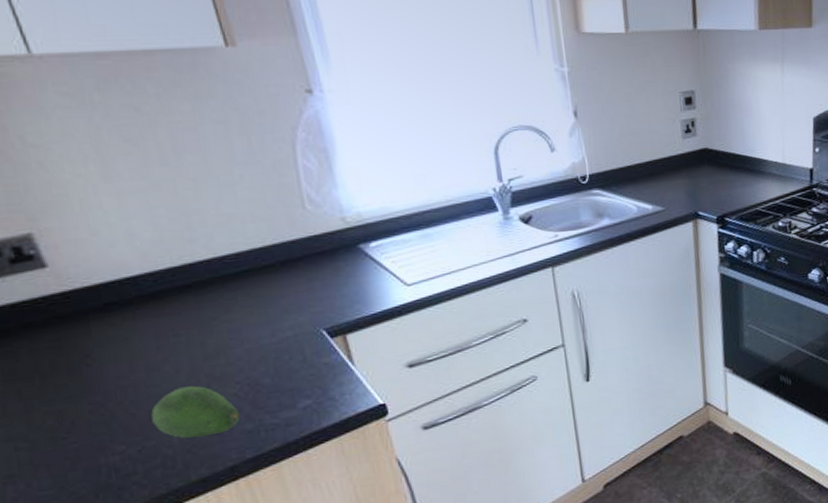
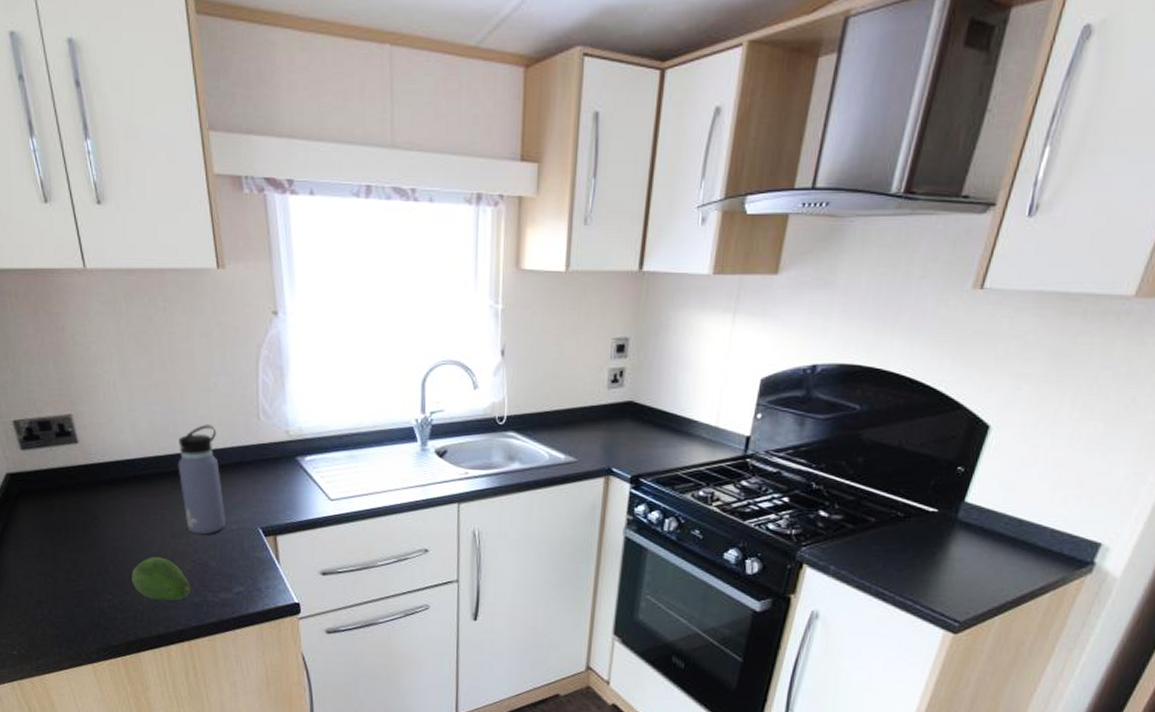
water bottle: none [198,221,277,351] -> present [178,423,225,535]

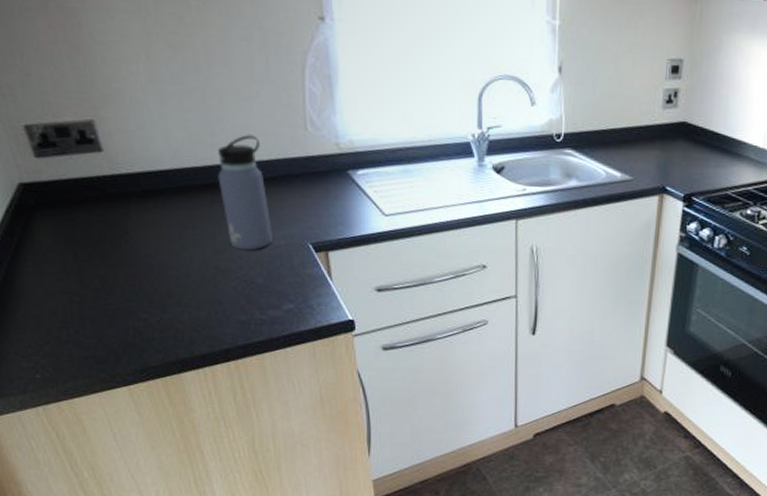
fruit: present [132,557,191,601] -> none [169,273,237,320]

